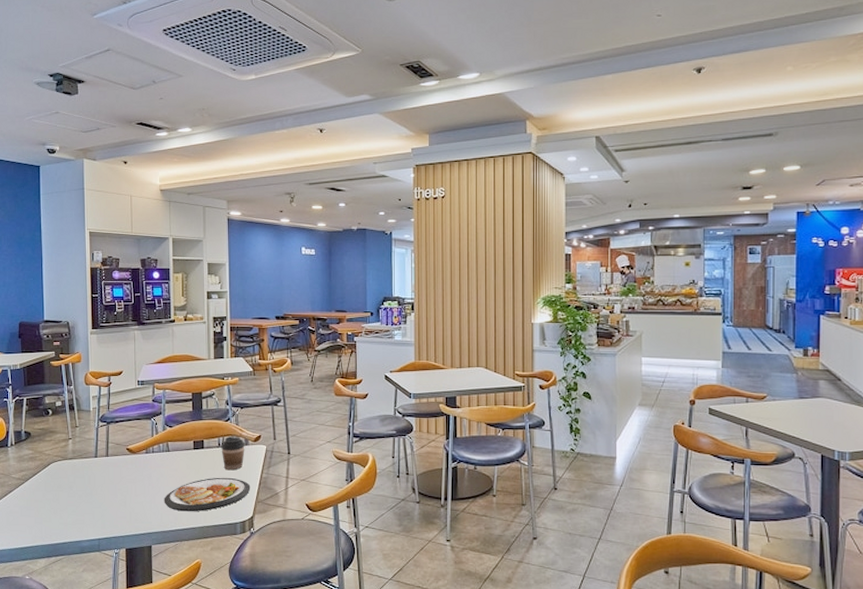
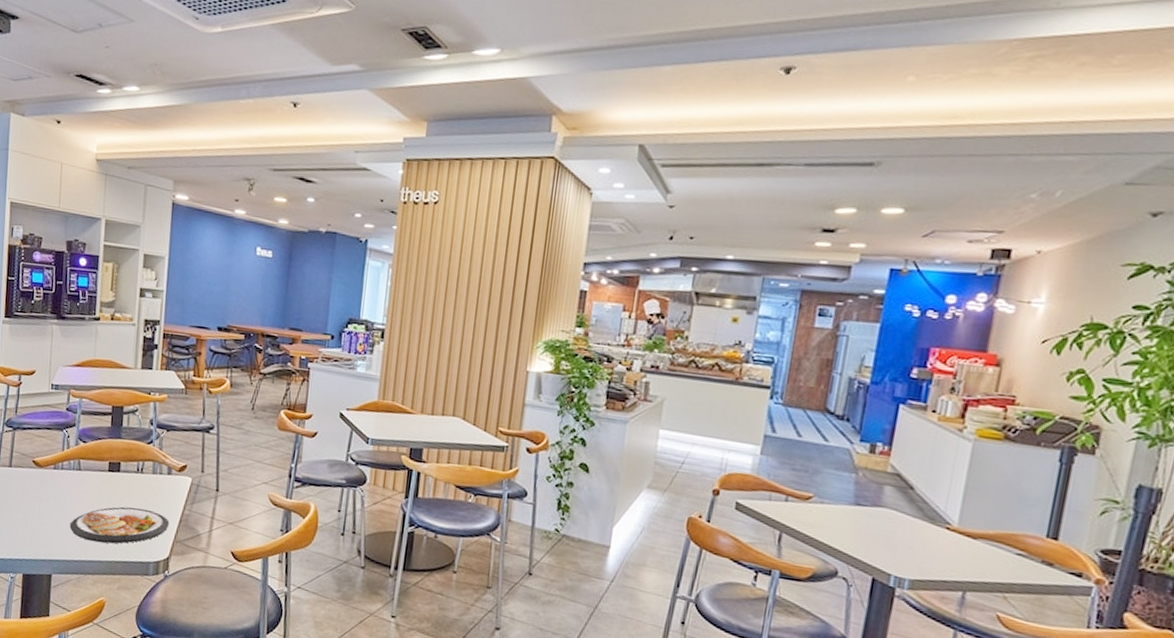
coffee cup: present [221,436,245,471] -> none [140,462,168,502]

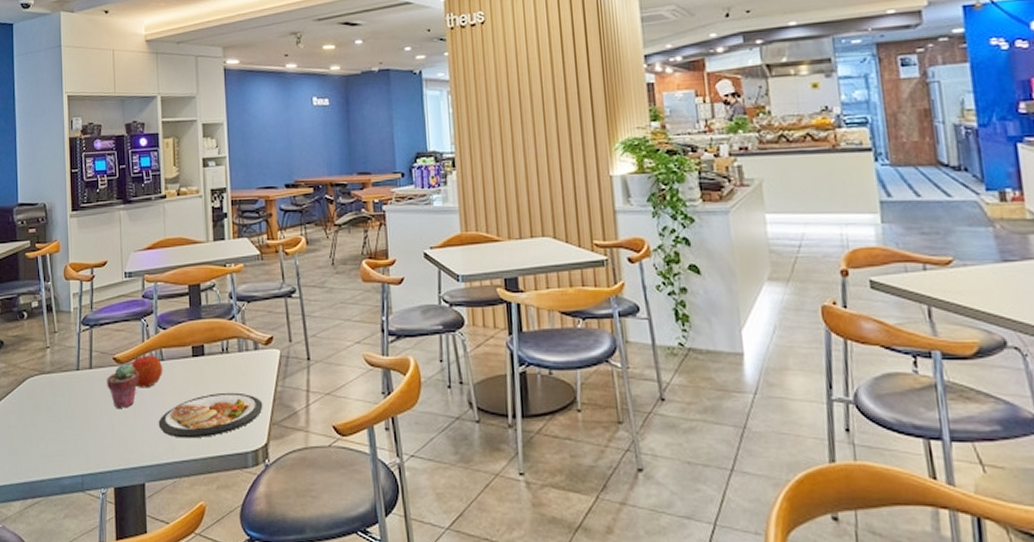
potted succulent: none [24,467,56,507] -> present [107,364,139,408]
apple: none [49,461,80,493] -> present [131,354,163,388]

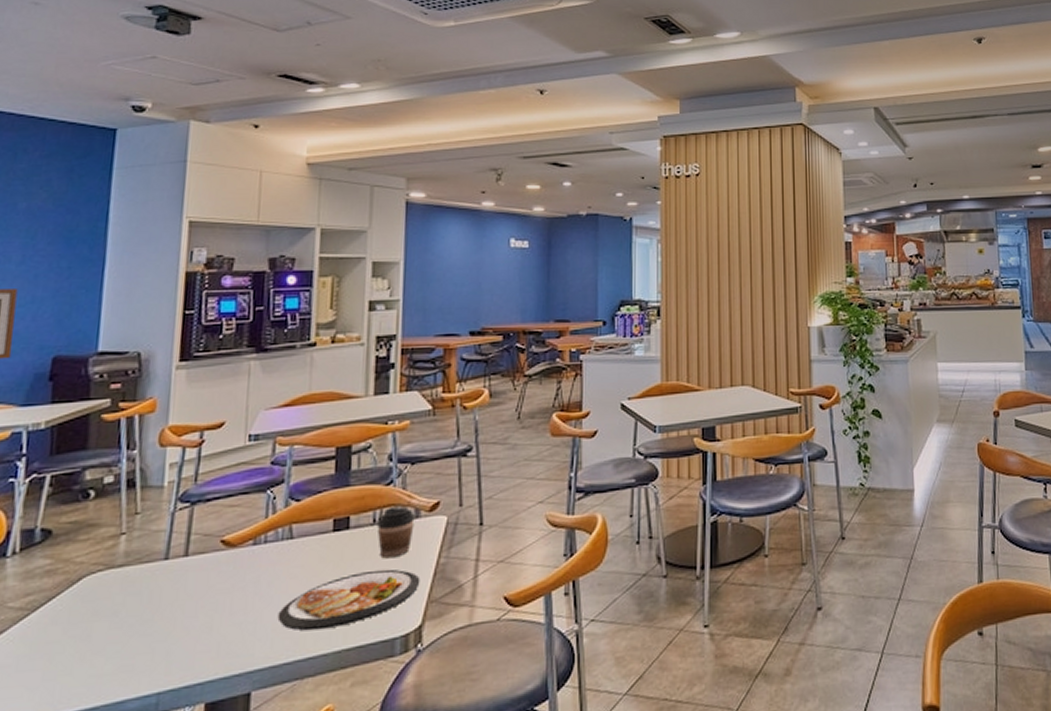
potted succulent: present [107,364,139,408] -> none [208,546,257,602]
apple: present [131,354,163,388] -> none [246,532,292,575]
coffee cup: none [225,339,254,383] -> present [377,507,415,559]

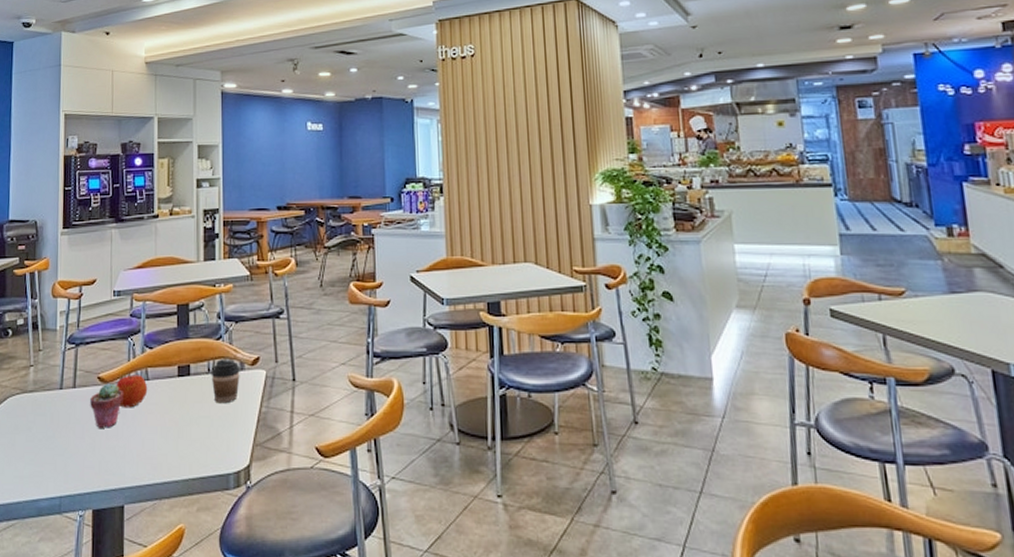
potted succulent: none [208,546,257,602] -> present [90,383,123,428]
apple: none [246,532,292,575] -> present [116,373,148,408]
dish: present [277,569,420,631] -> none [140,412,247,460]

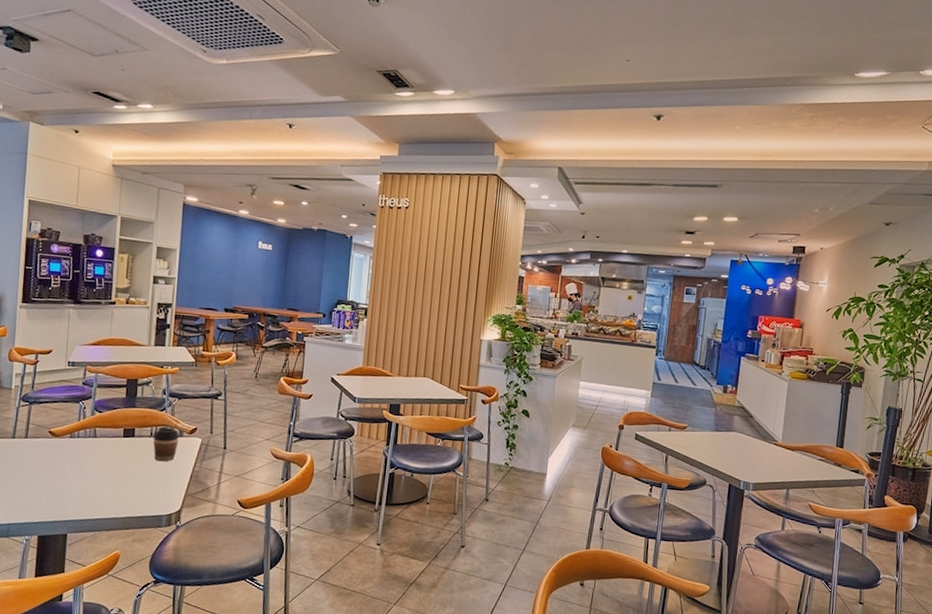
potted succulent: present [90,383,123,428] -> none [40,437,72,473]
apple: present [116,373,148,408] -> none [66,430,95,459]

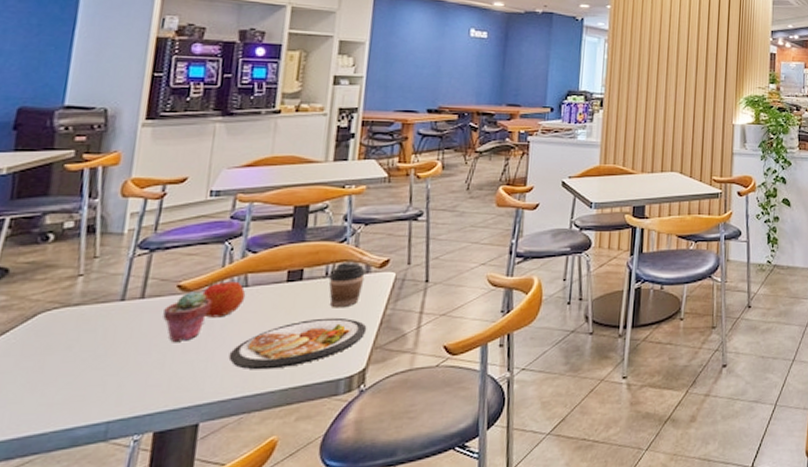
potted succulent: none [40,437,72,473] -> present [163,291,212,342]
apple: none [66,430,95,459] -> present [202,280,246,318]
dish: none [85,467,181,502] -> present [228,317,367,370]

